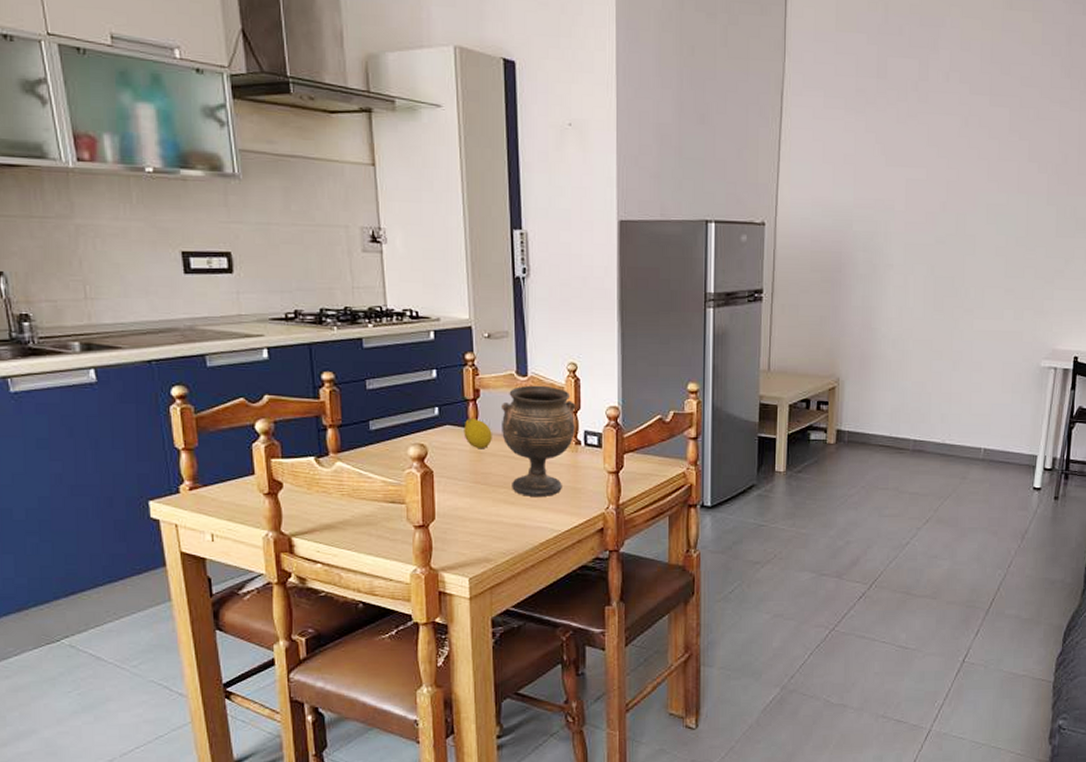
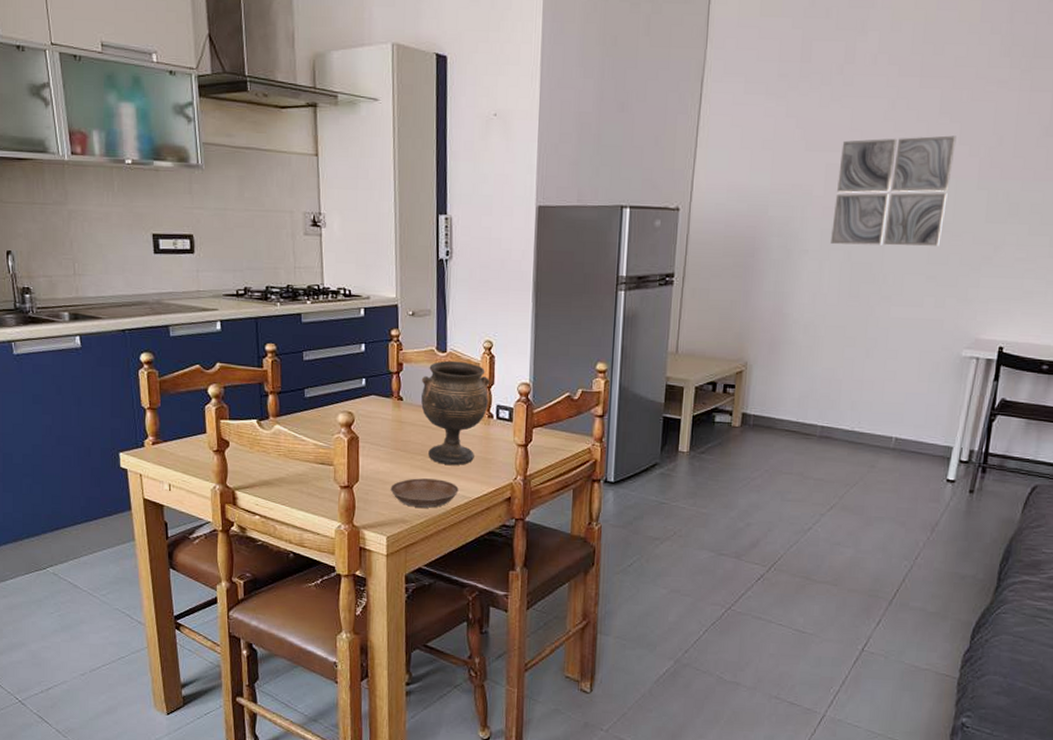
fruit: present [464,417,492,449] -> none [387,389,412,419]
saucer: none [471,513,547,544] -> present [390,478,459,508]
wall art: none [914,152,1026,260] -> present [831,135,957,247]

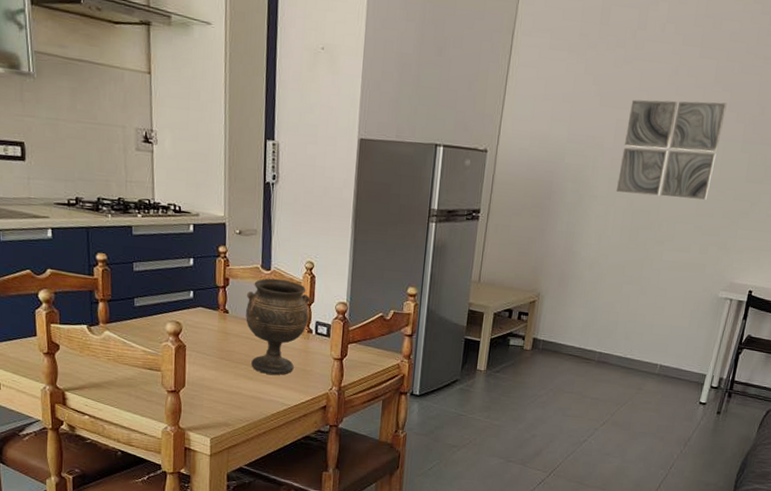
saucer: present [390,478,459,508] -> none [215,385,279,413]

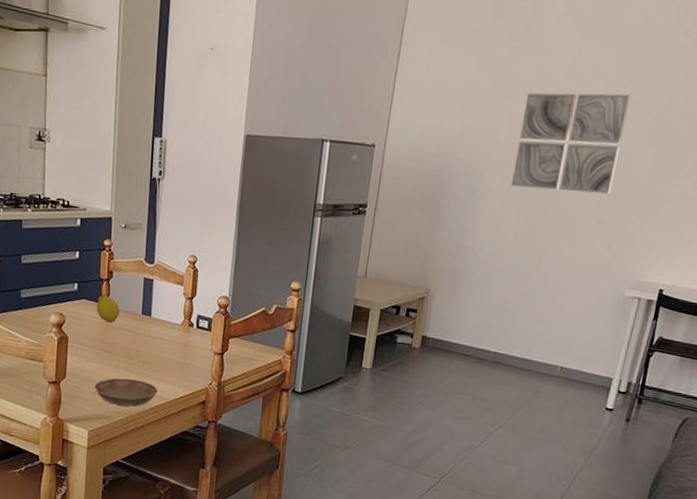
fruit: none [213,302,237,330] -> present [96,294,120,323]
saucer: none [215,385,279,413] -> present [94,378,158,407]
goblet: present [246,278,311,375] -> none [128,271,193,369]

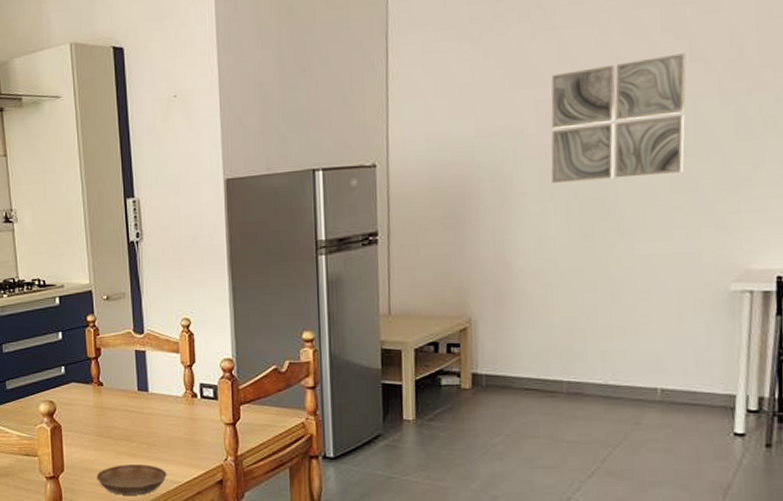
fruit: present [96,294,120,323] -> none [87,375,113,404]

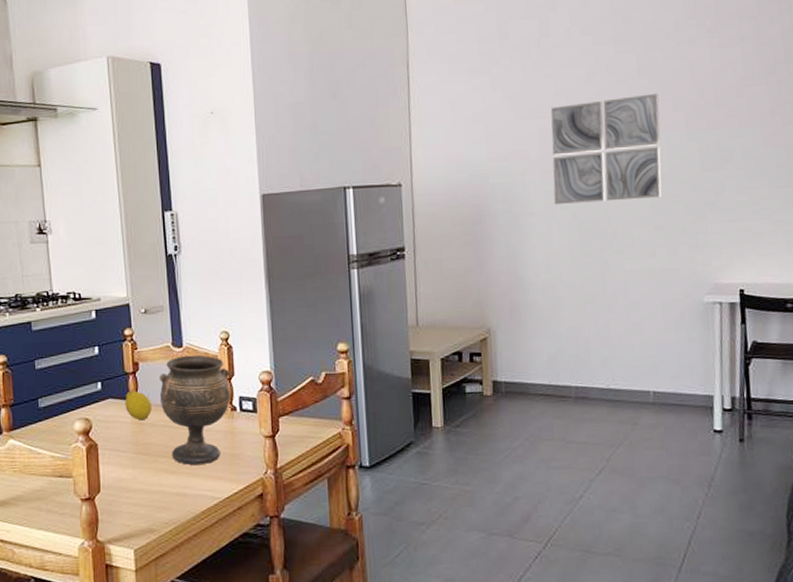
fruit: none [87,375,113,404] -> present [125,390,152,421]
saucer: present [96,465,167,495] -> none [134,481,207,514]
goblet: none [120,341,191,449] -> present [158,354,230,465]

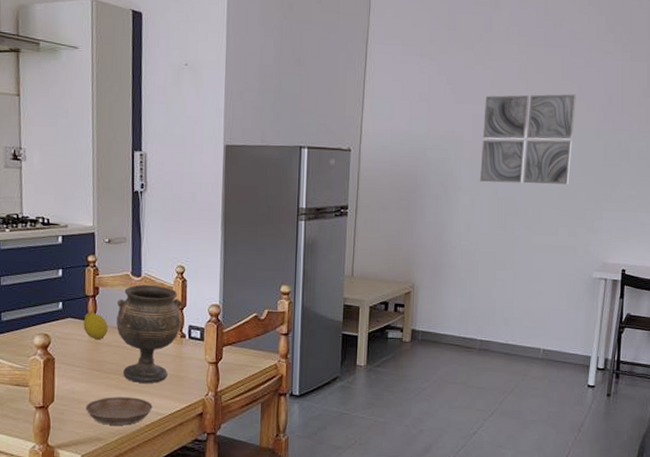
saucer: none [134,481,207,514] -> present [85,397,153,425]

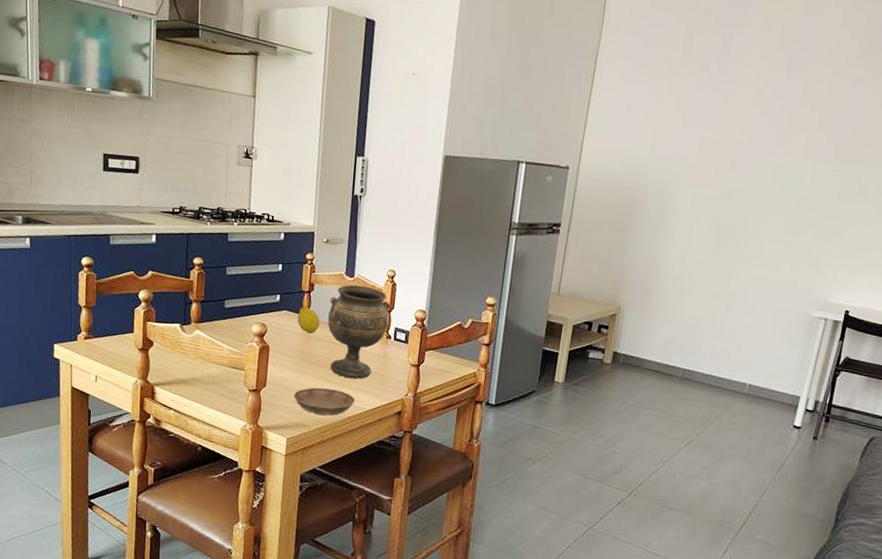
wall art: present [480,94,576,185] -> none [701,119,816,218]

